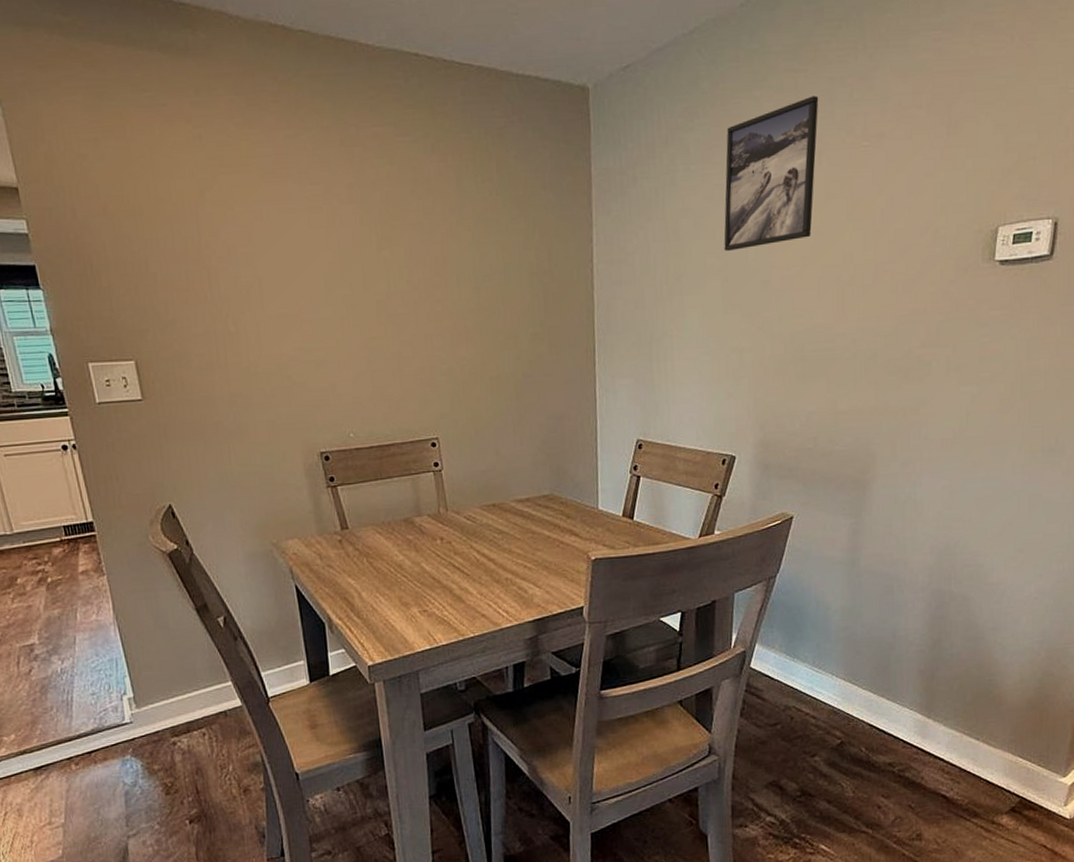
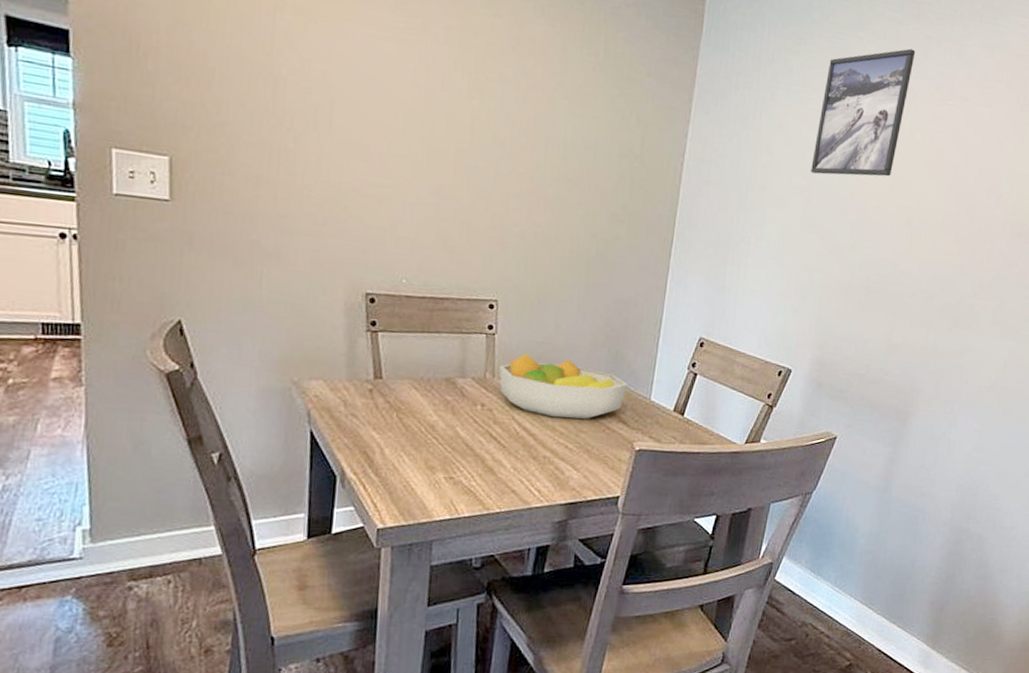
fruit bowl: none [450,482,575,541] -> present [498,353,629,419]

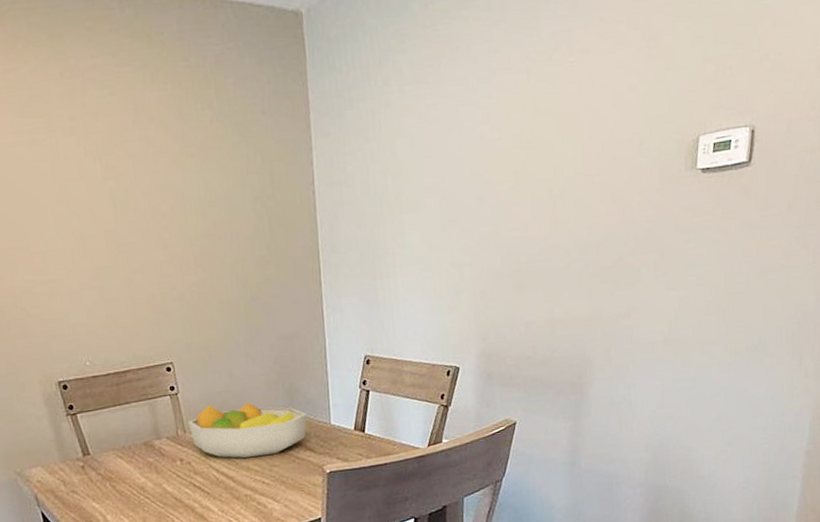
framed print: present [811,48,916,177] -> none [437,14,525,169]

